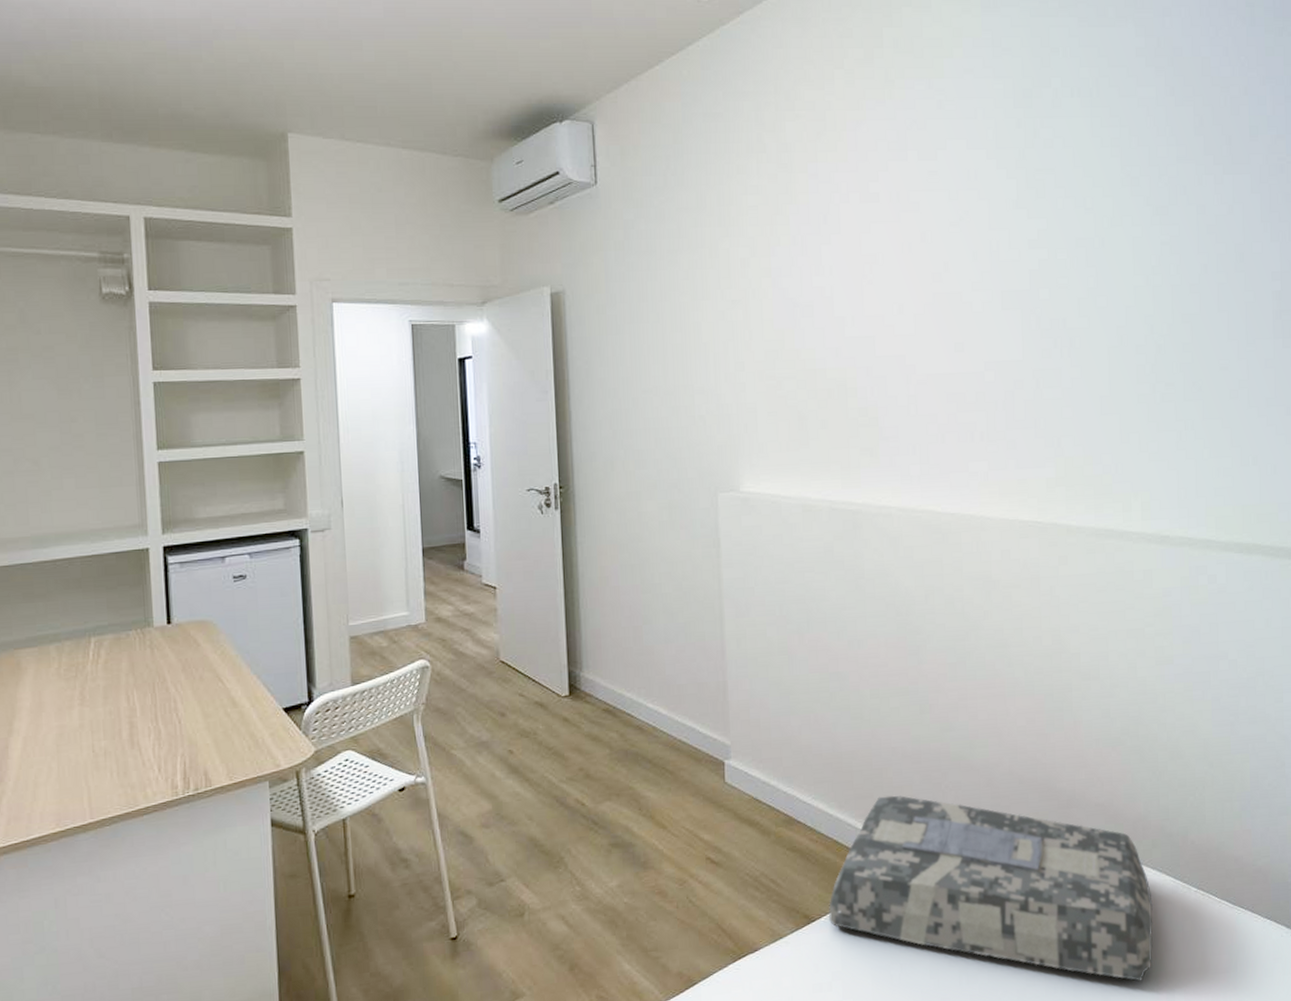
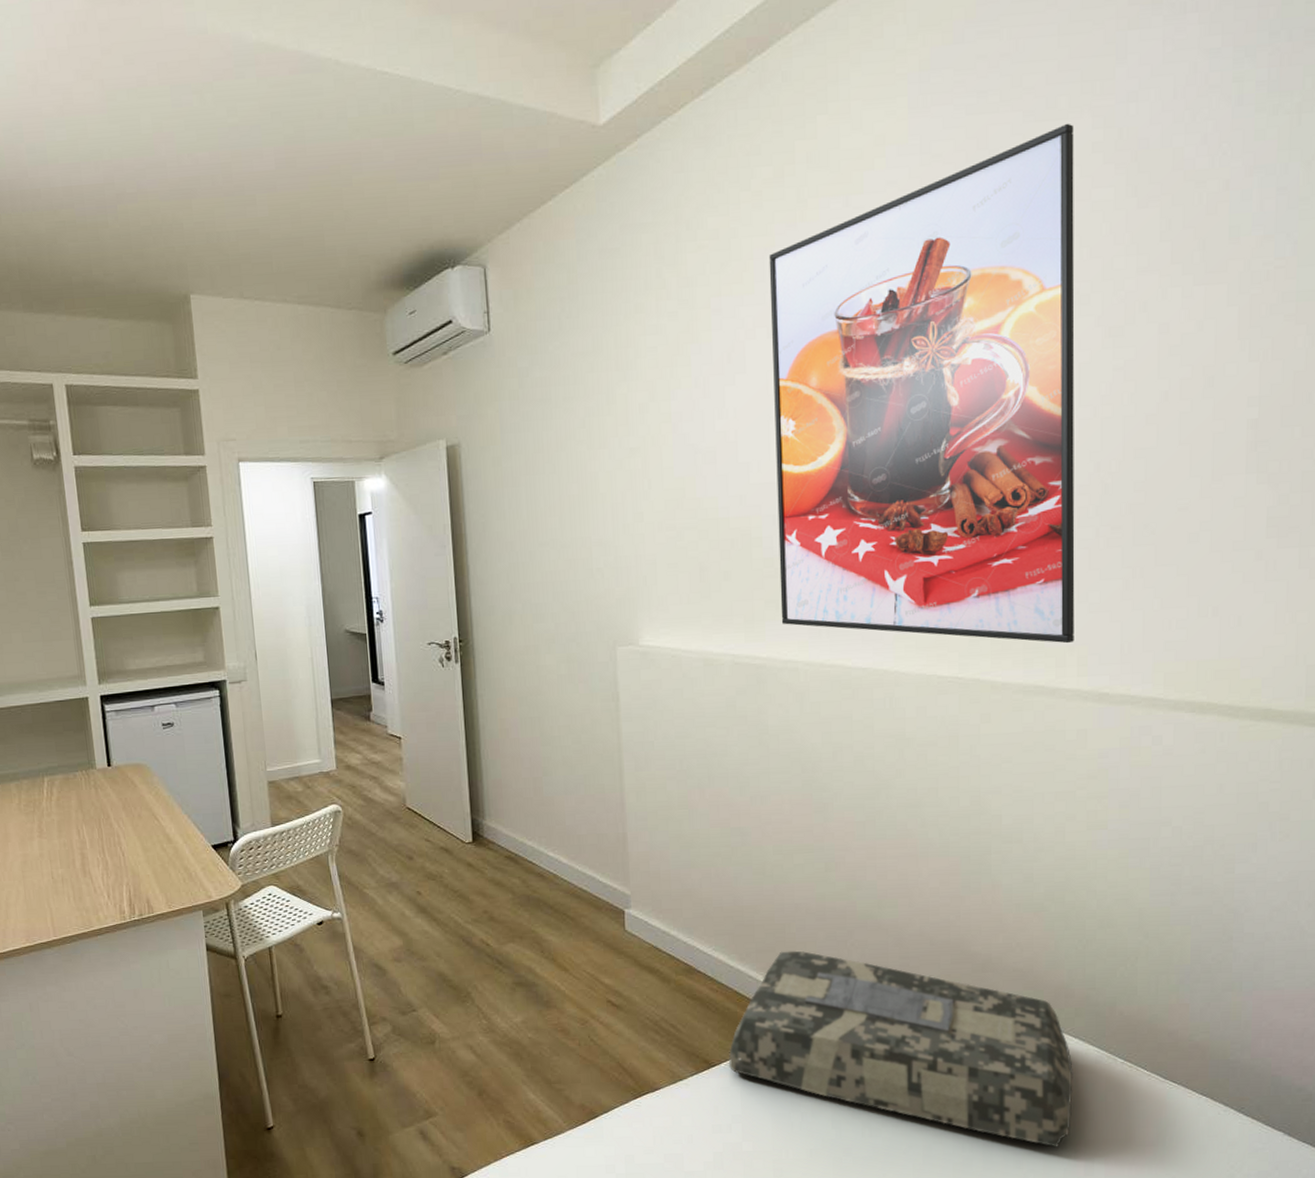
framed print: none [860,30,1138,490] -> present [769,123,1075,644]

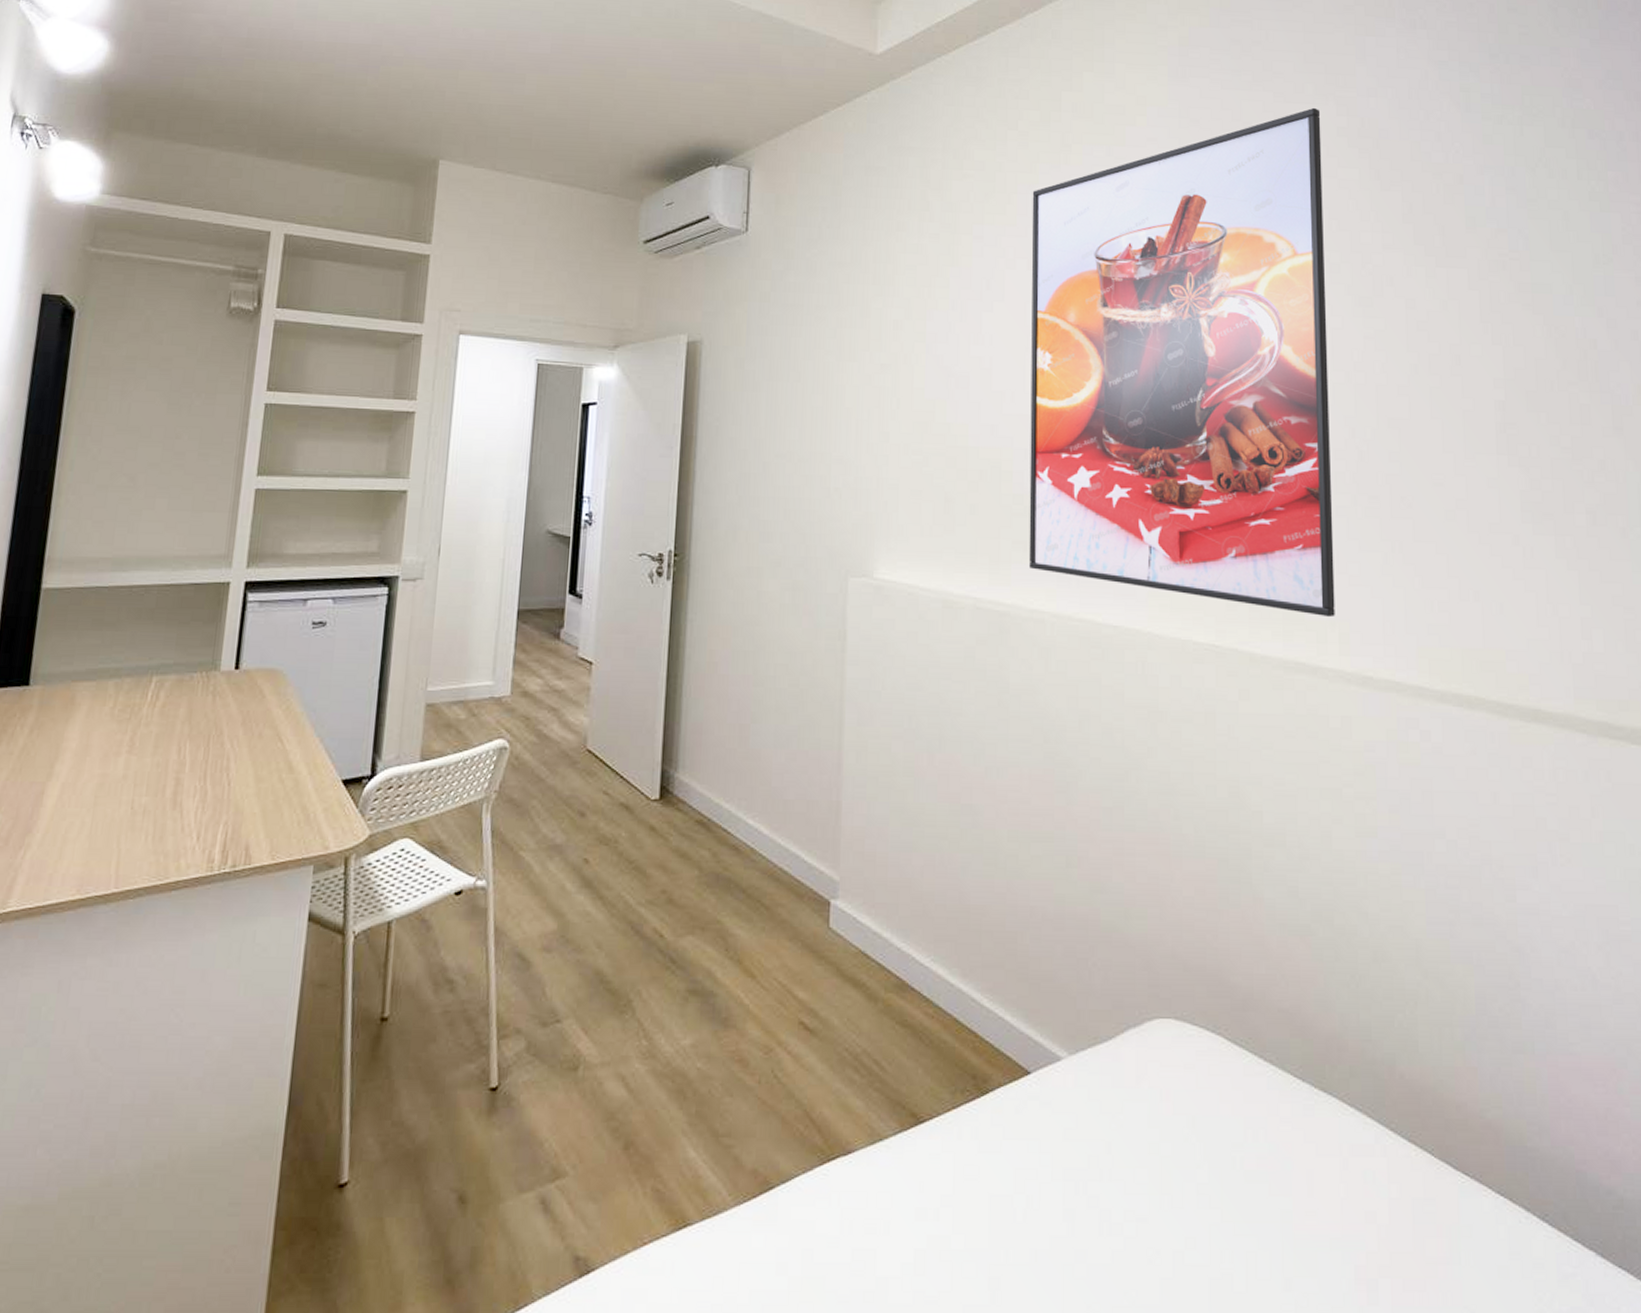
cushion: present [728,950,1073,1147] -> none [940,968,1351,1261]

